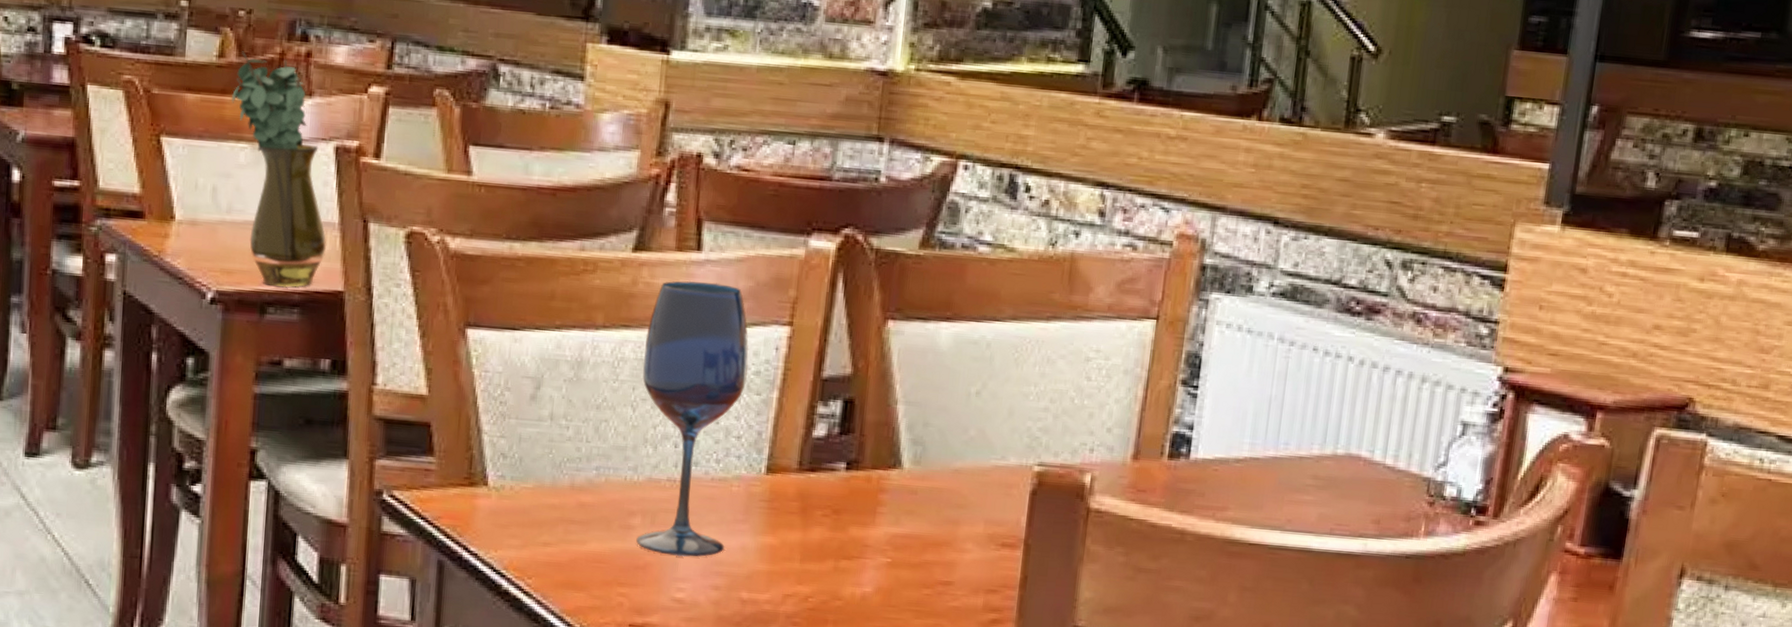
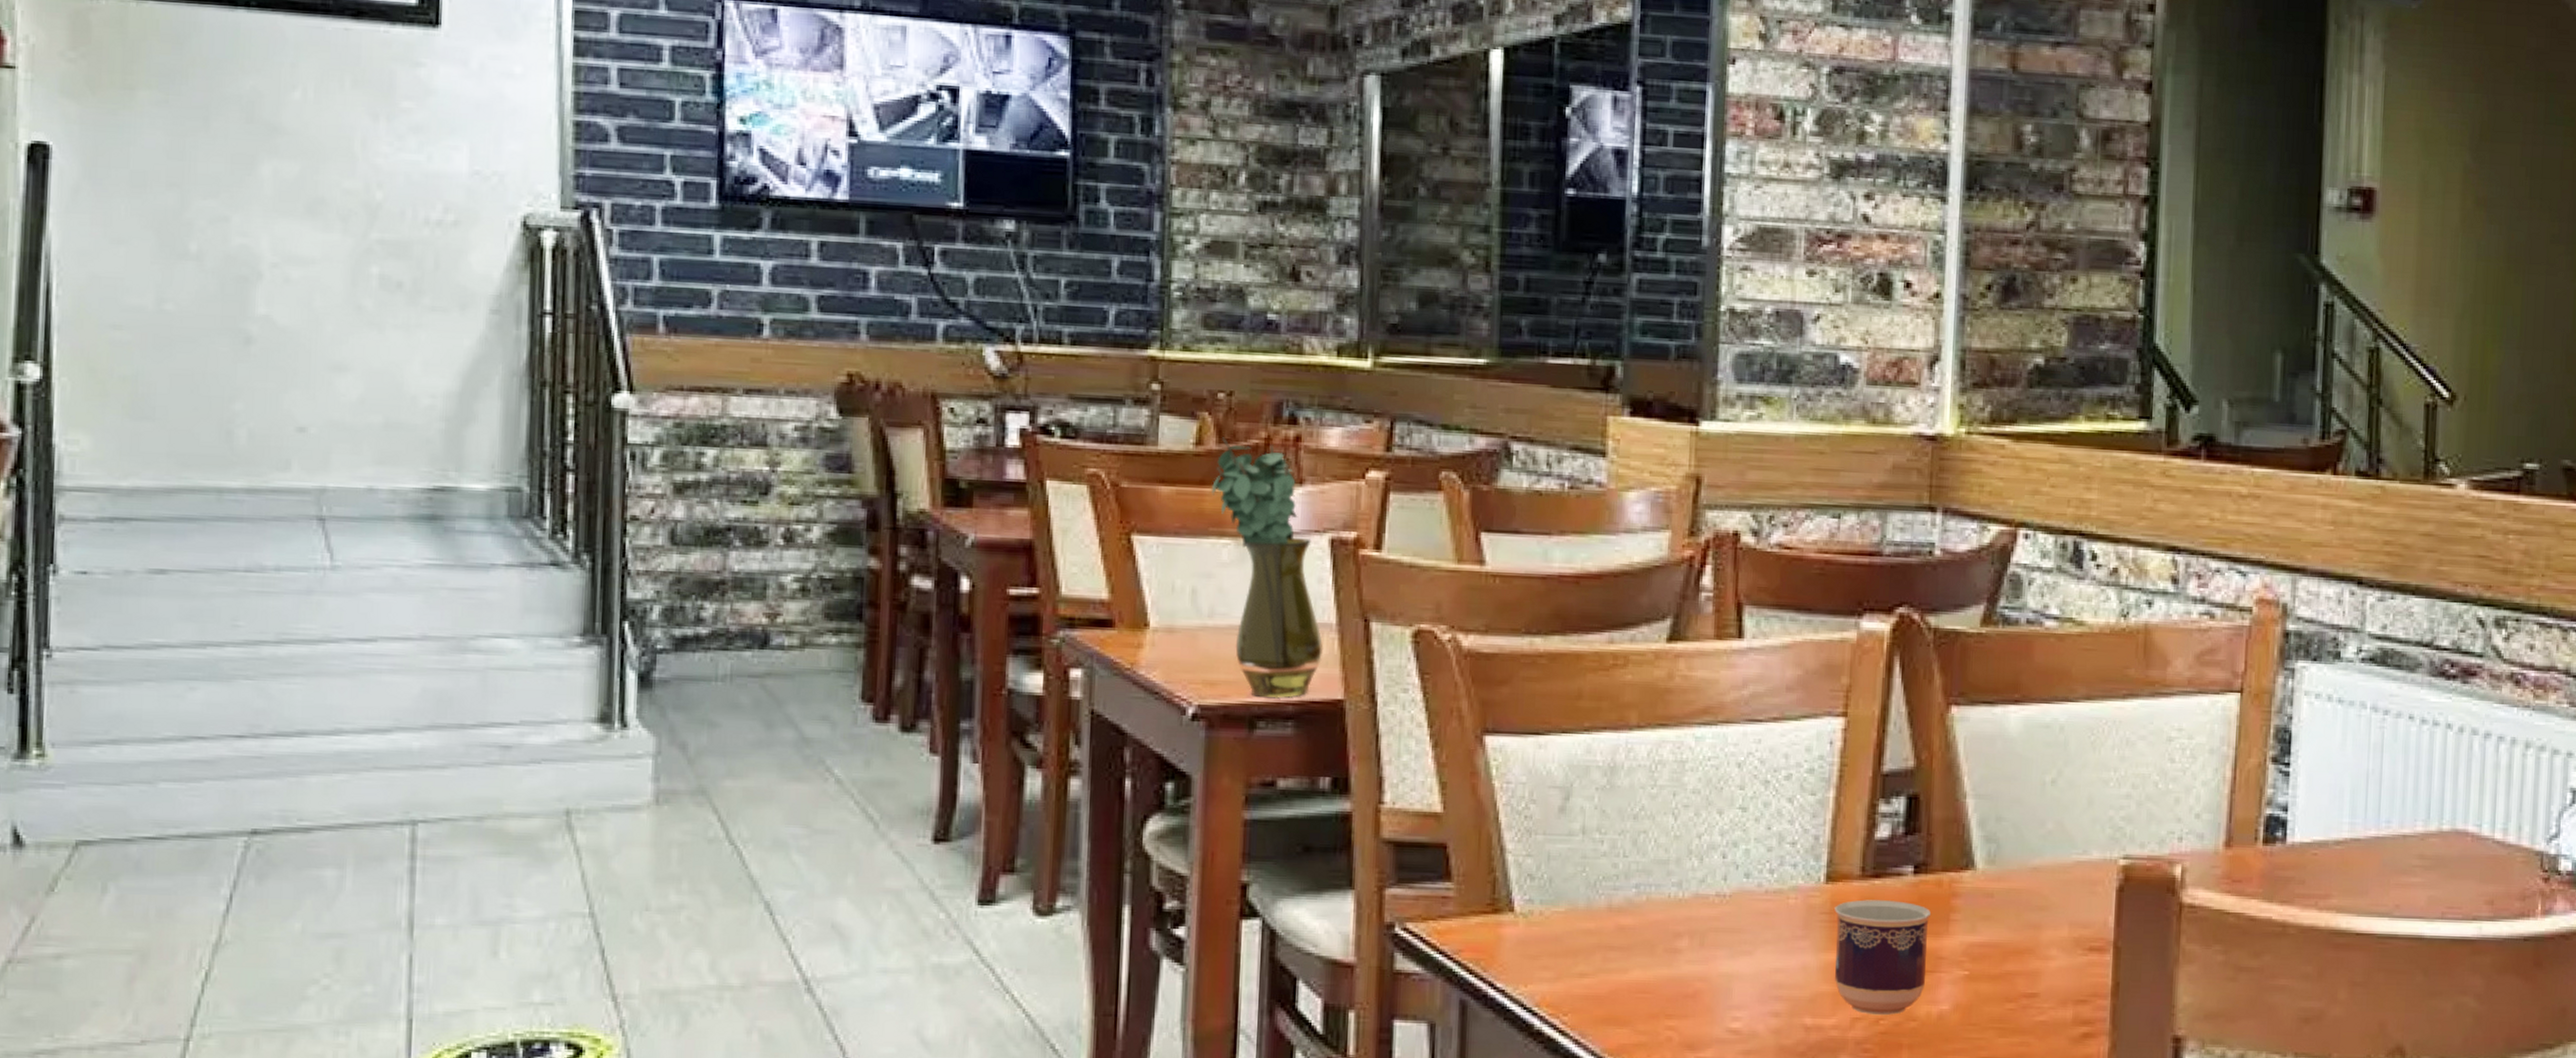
wineglass: present [636,280,749,557] -> none [1683,671,1801,982]
cup: none [770,490,860,594] -> present [1835,899,1932,1016]

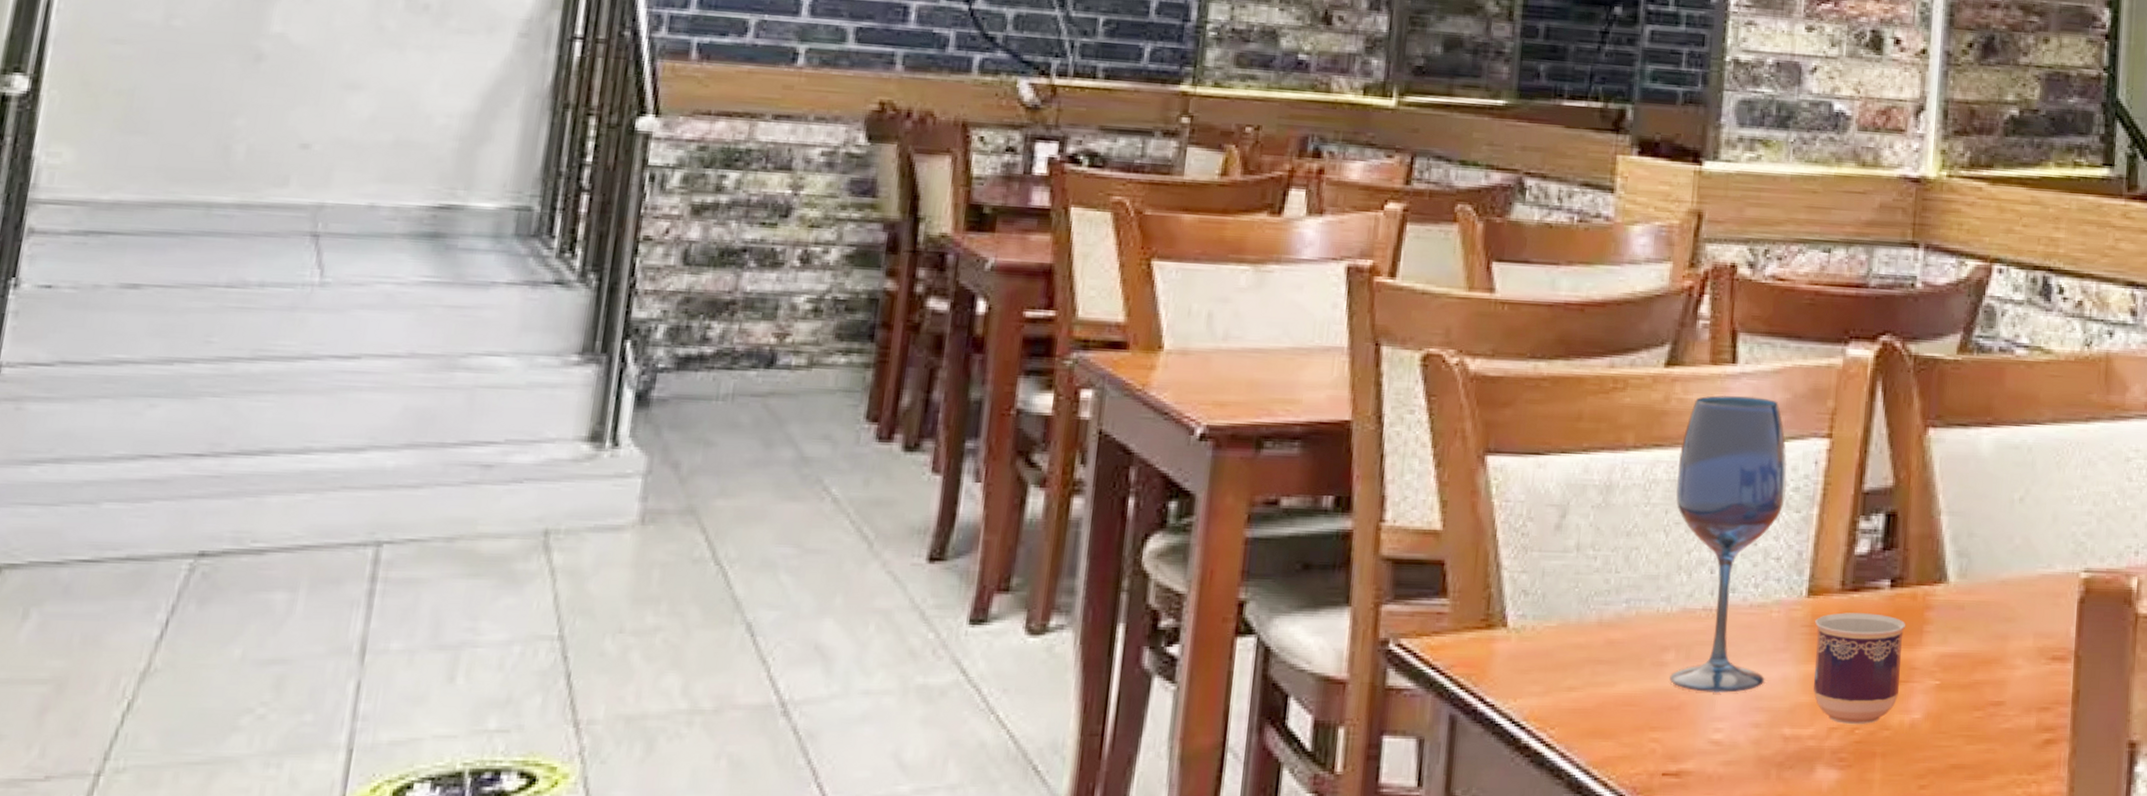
vase: present [1211,437,1324,699] -> none [1233,169,1334,419]
wineglass: none [1683,671,1801,982] -> present [1669,395,1788,694]

